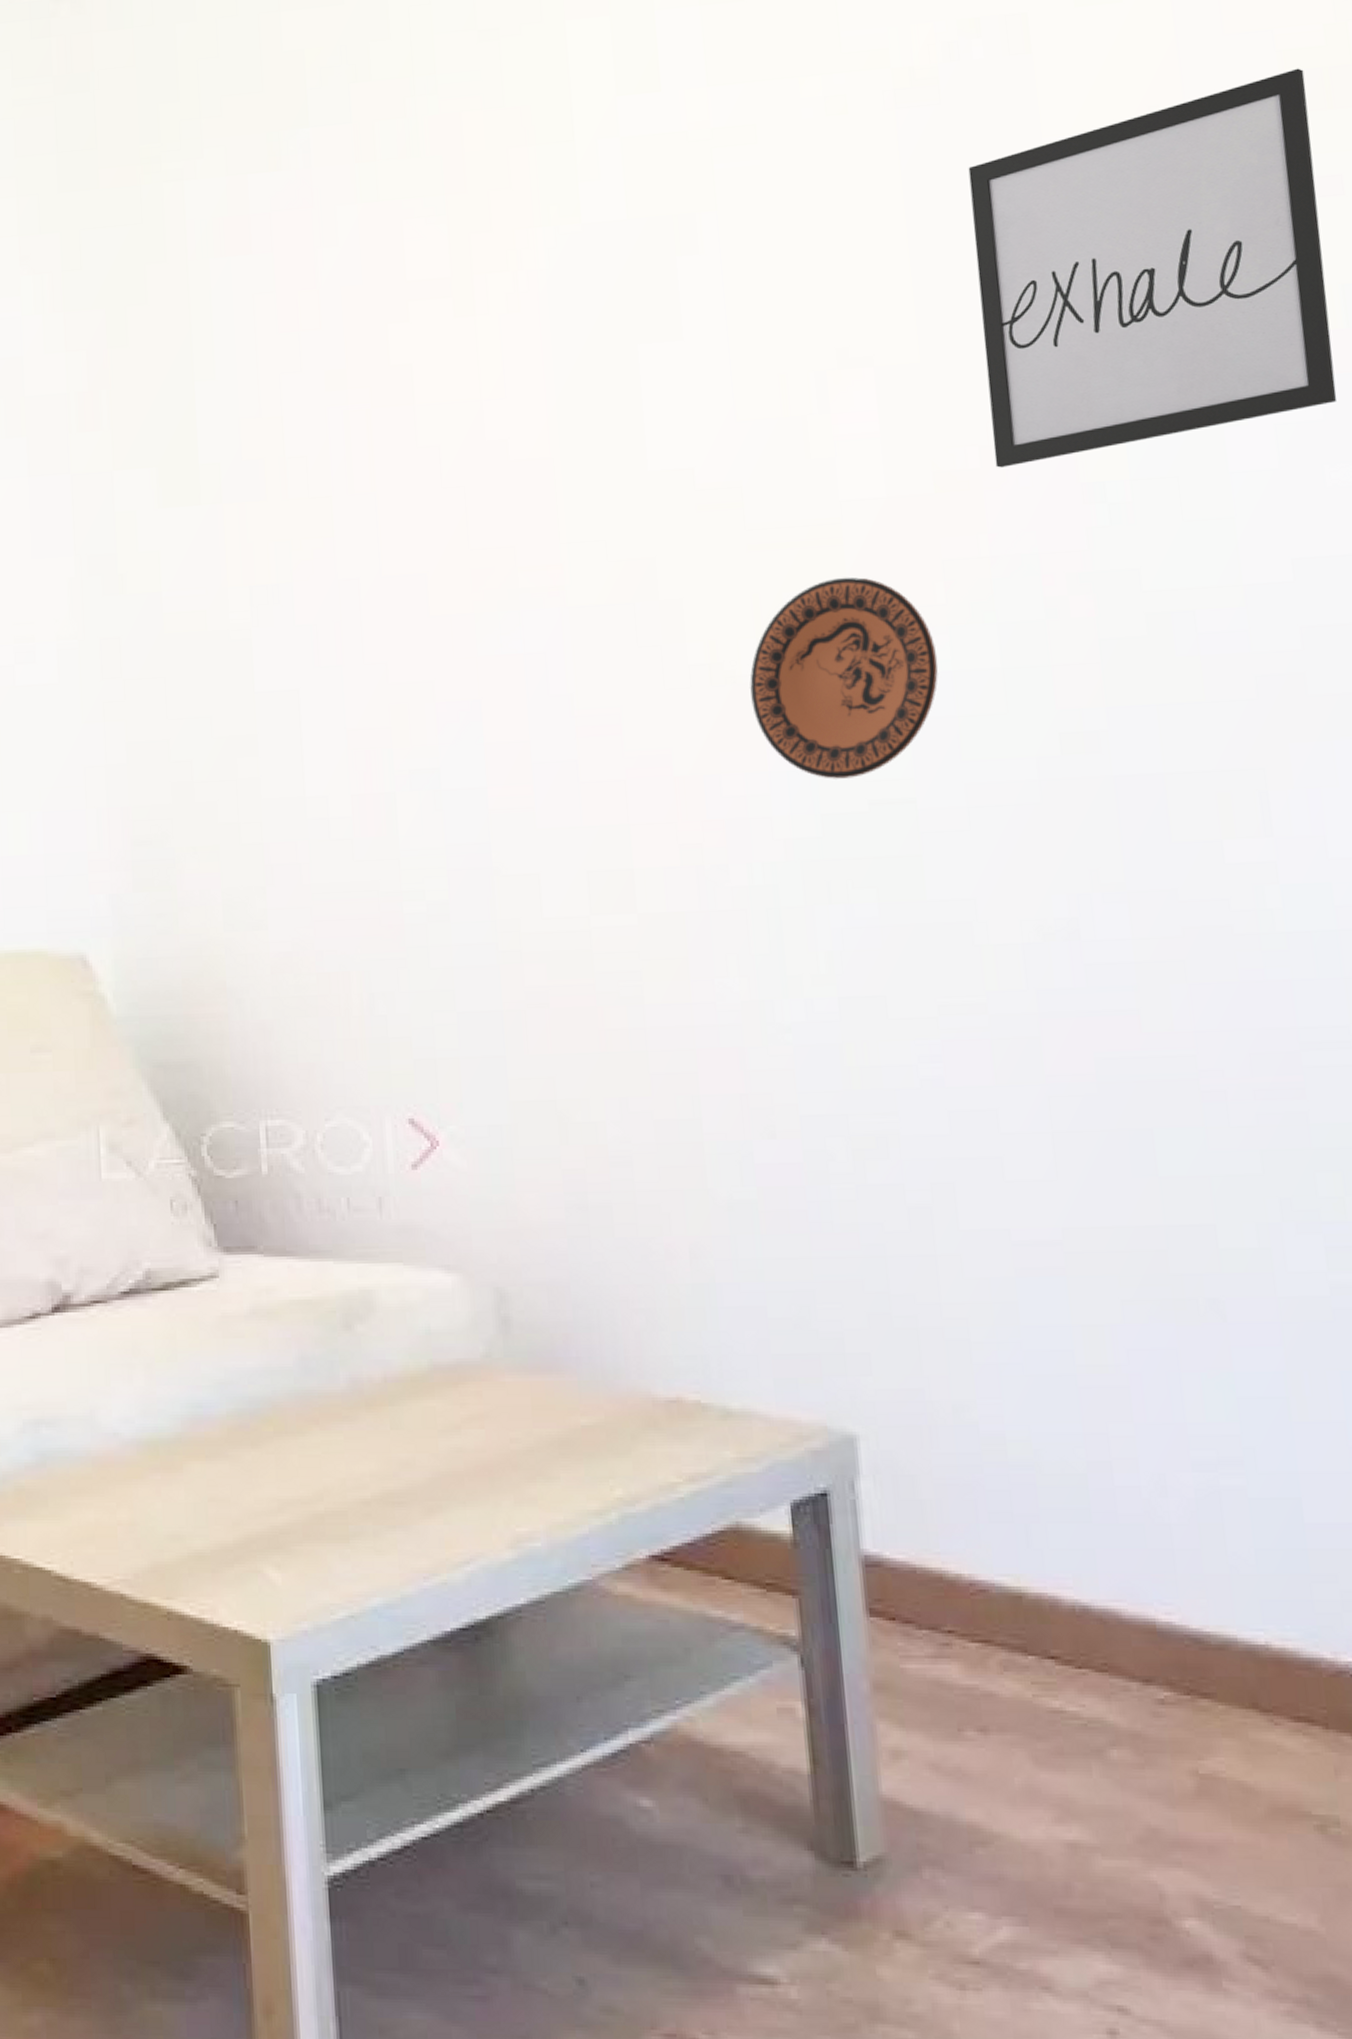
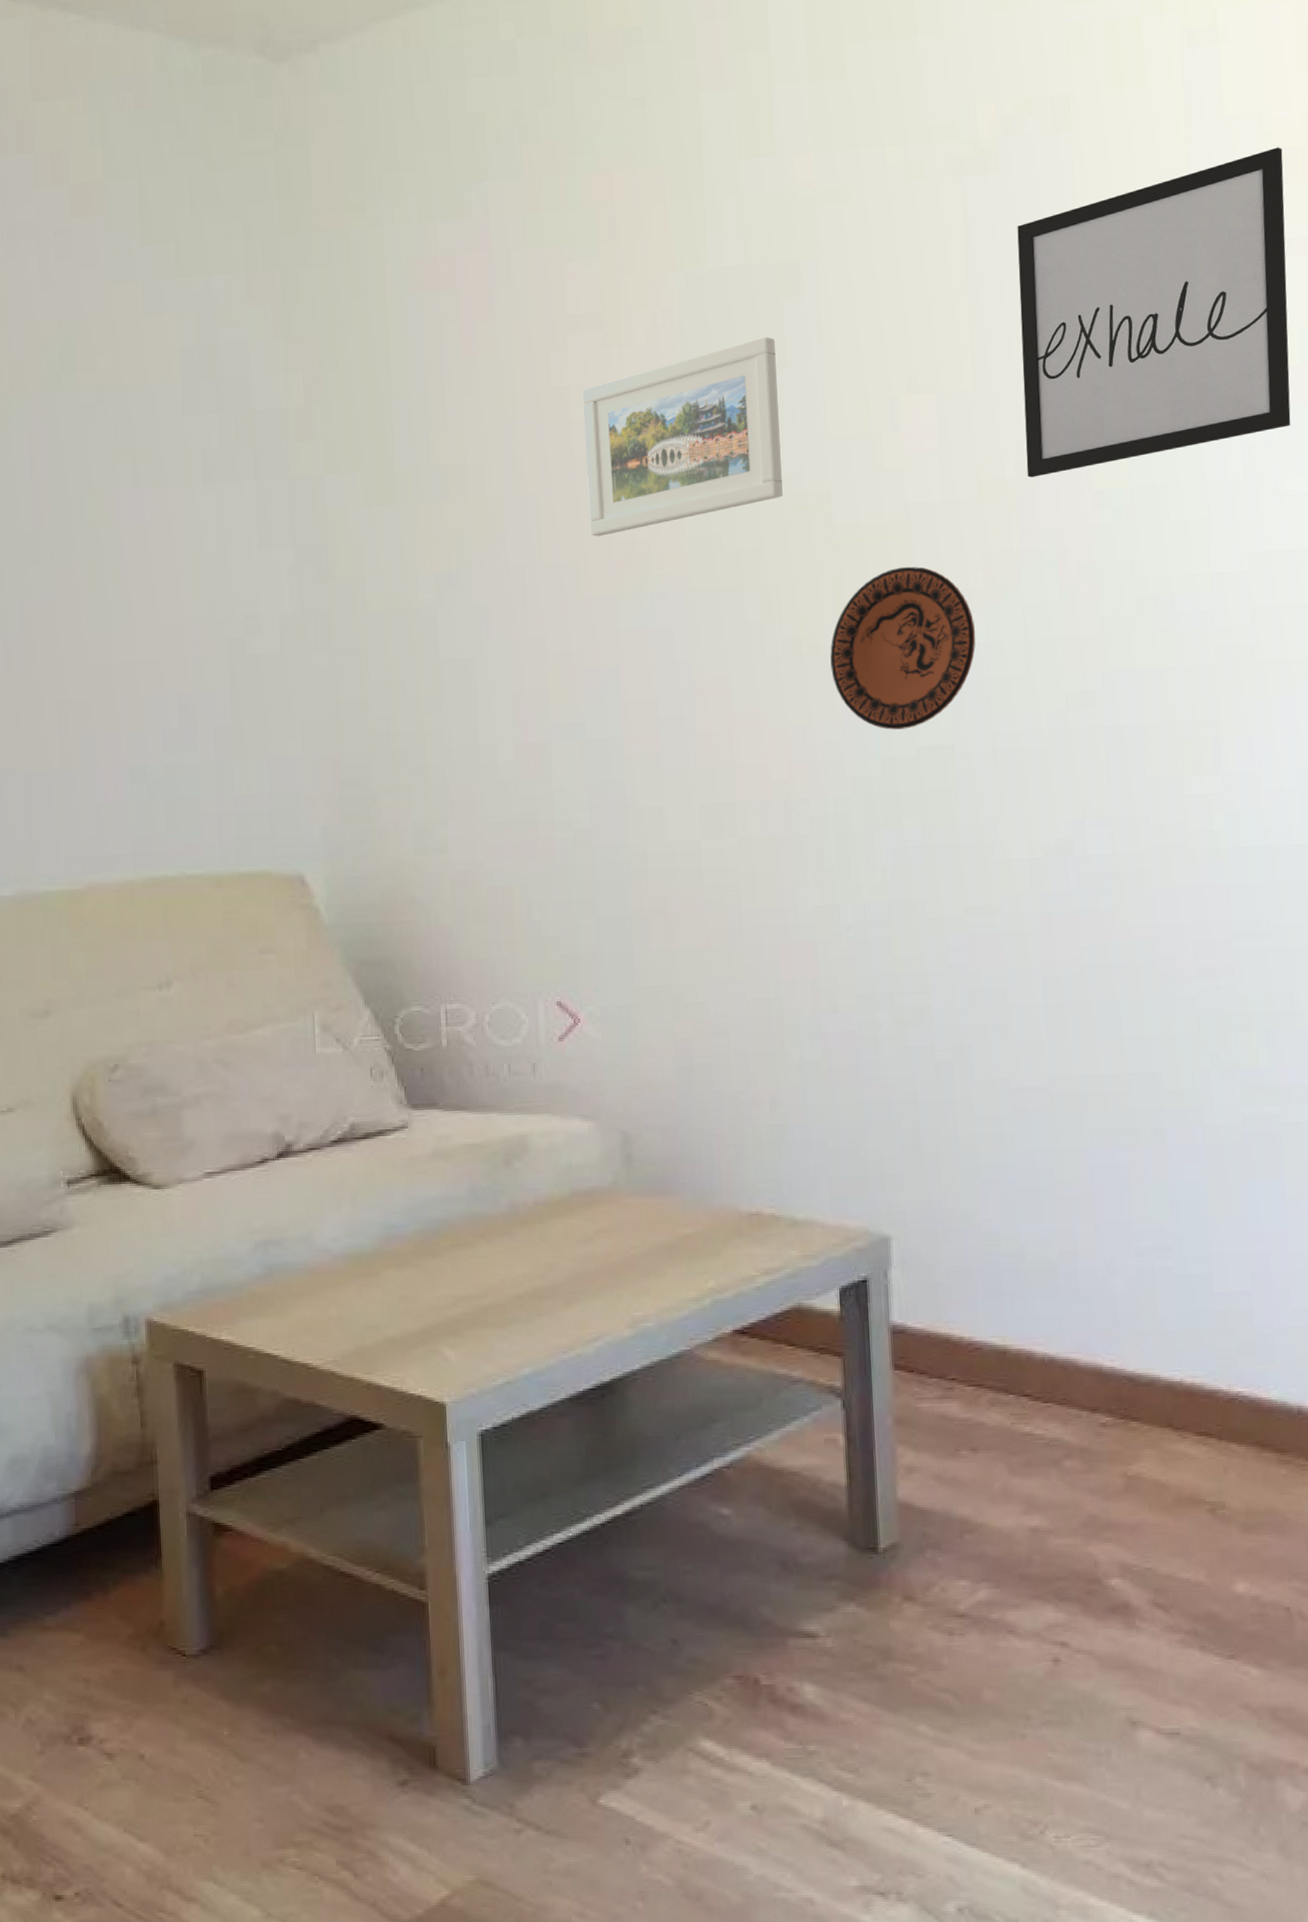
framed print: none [428,303,683,542] -> present [582,337,783,537]

